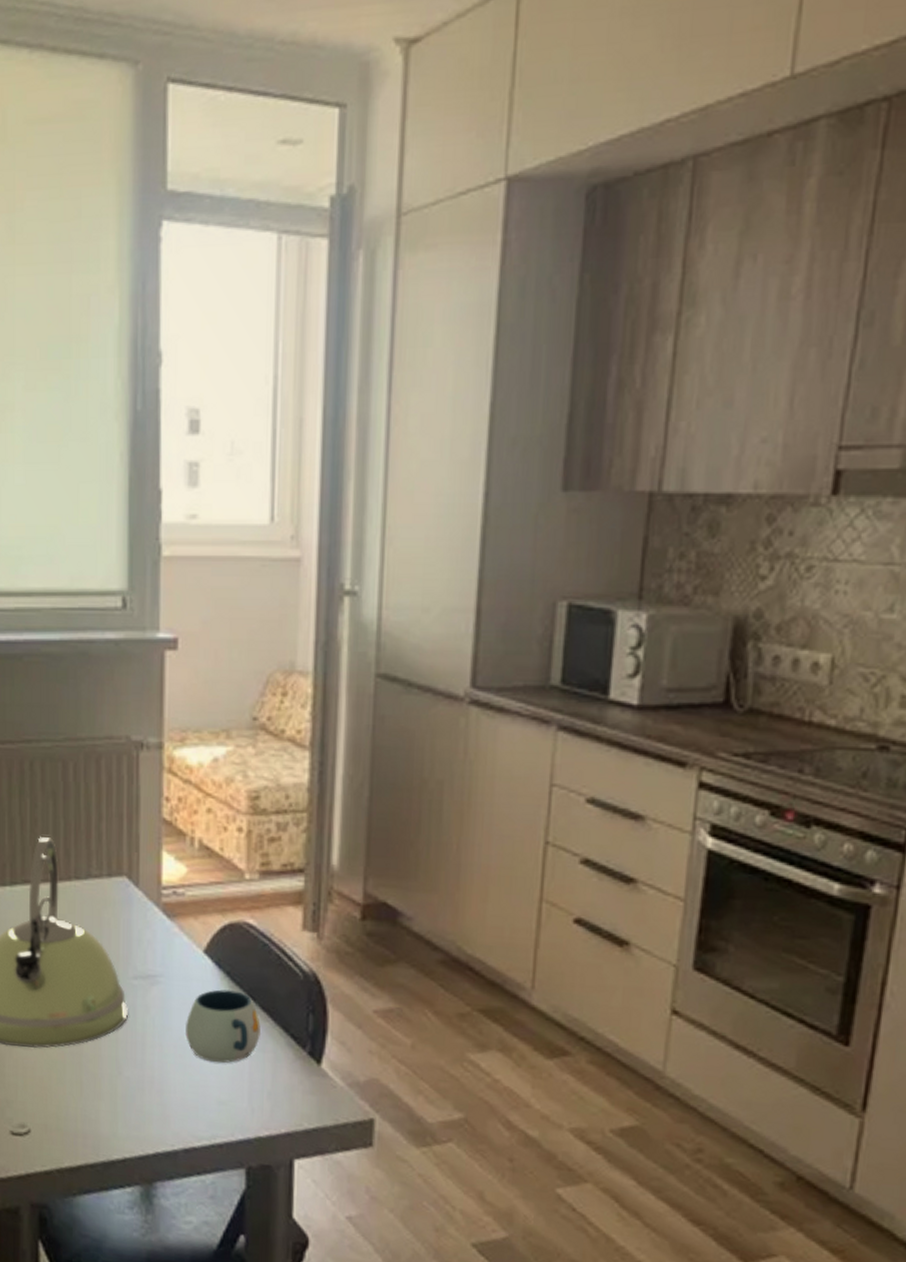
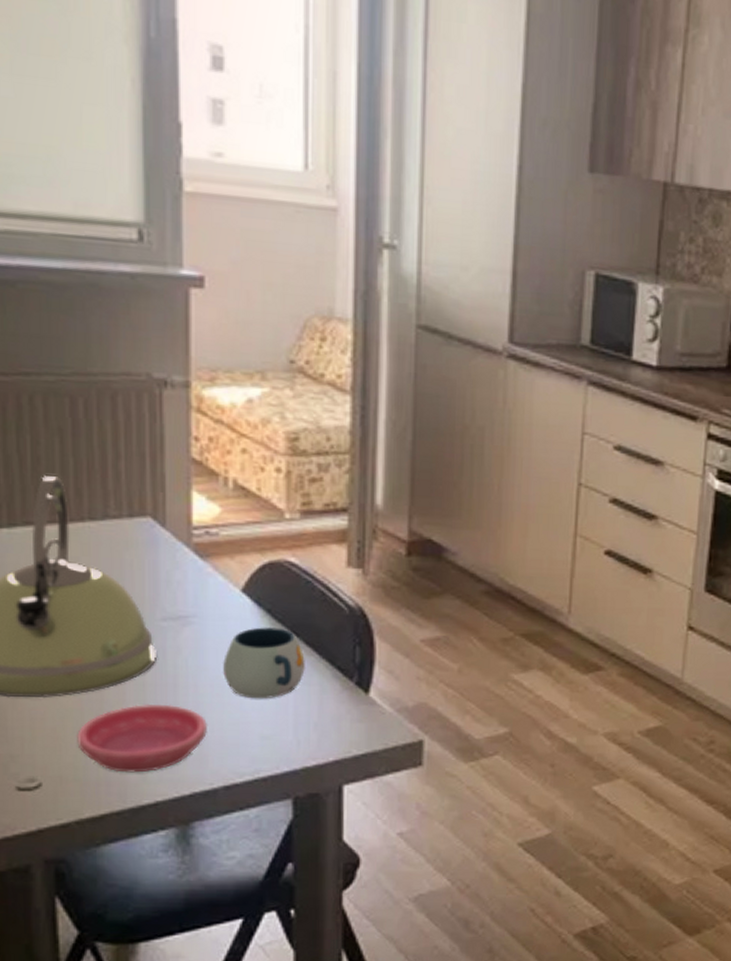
saucer: none [60,1060,171,1128] -> present [77,703,208,773]

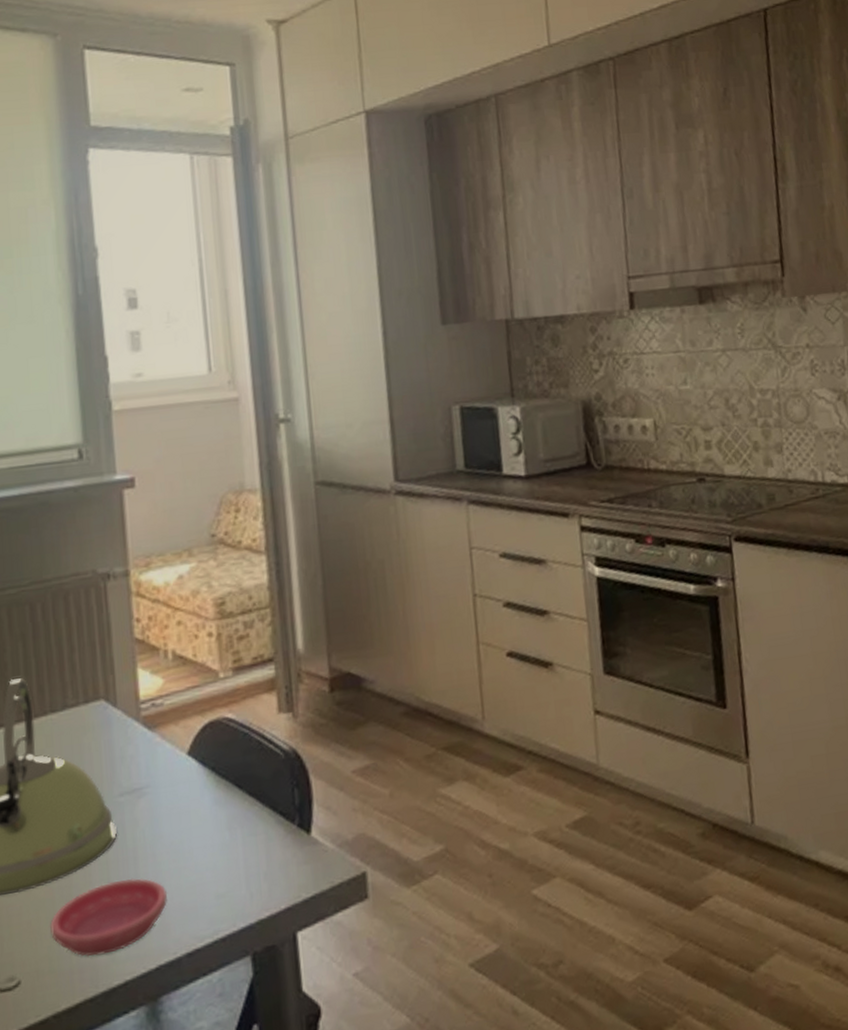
mug: present [223,627,305,699] -> none [176,783,251,859]

